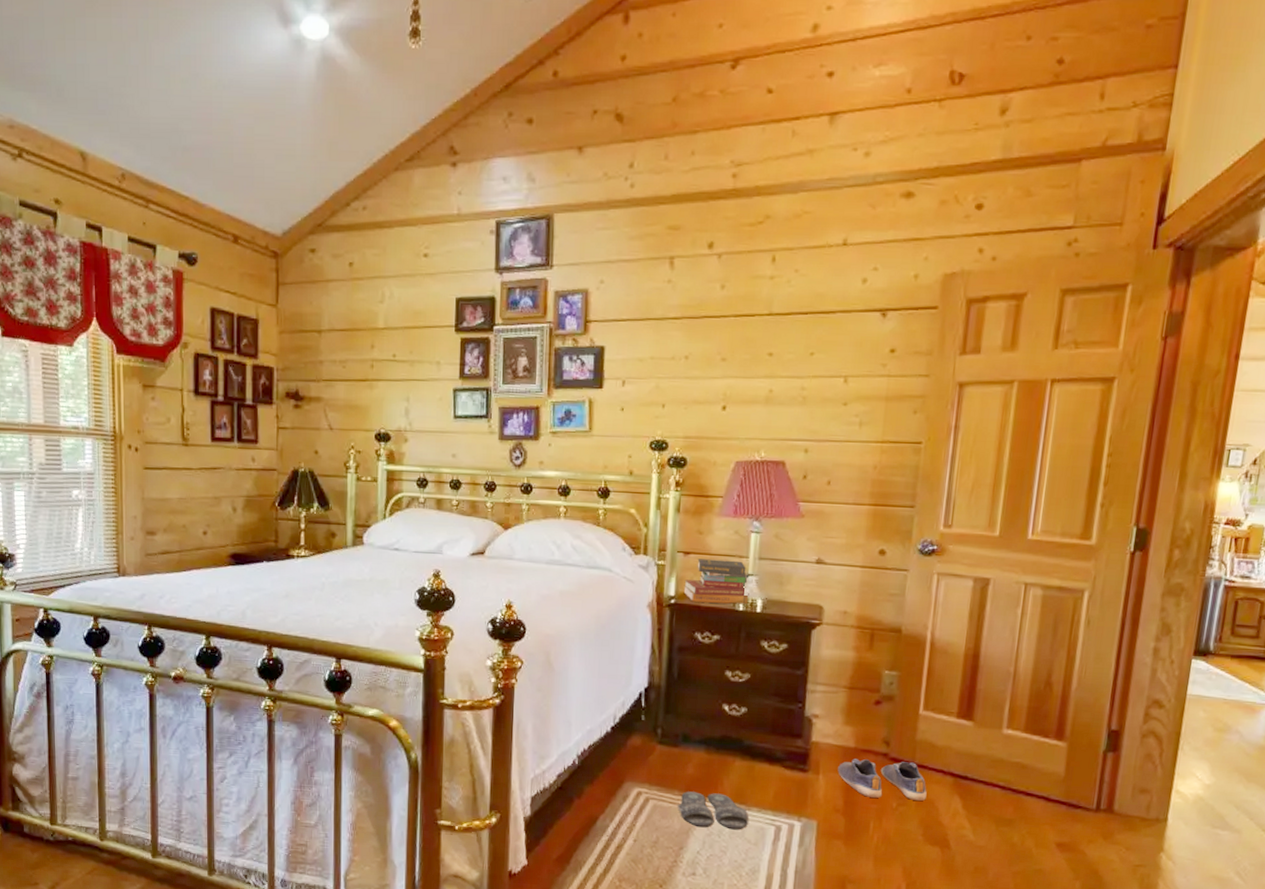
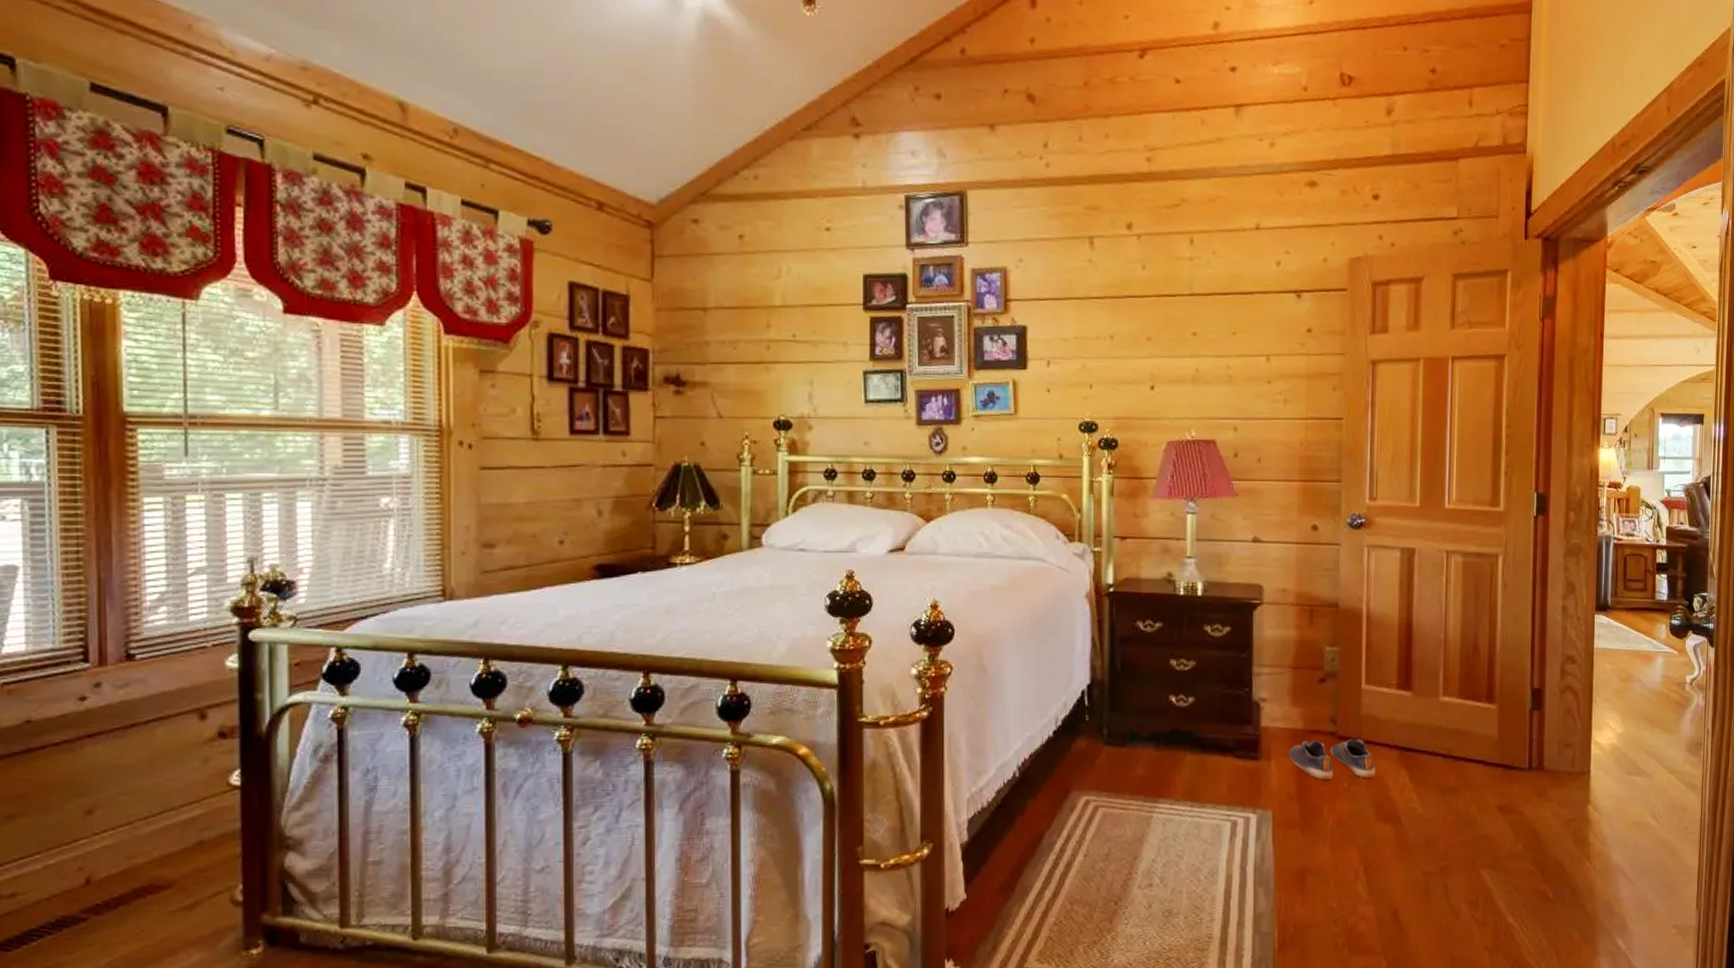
slippers: present [677,791,749,830] -> none [1128,792,1203,833]
books: present [683,559,750,605] -> none [1122,543,1189,589]

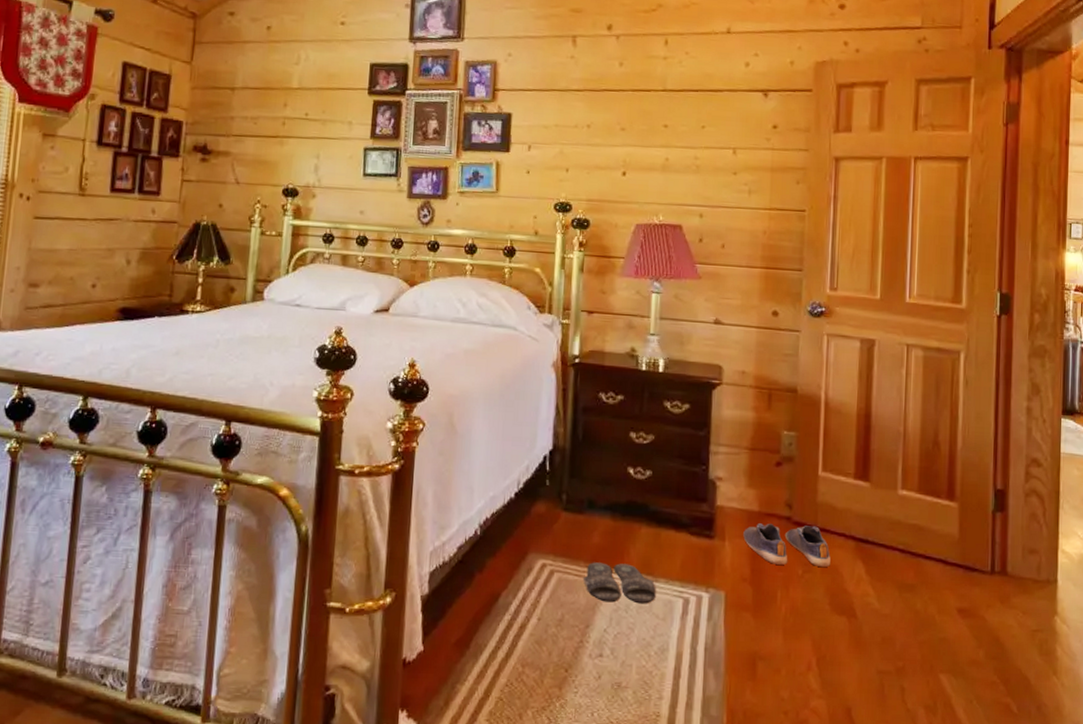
slippers: none [1128,792,1203,833] -> present [582,562,656,604]

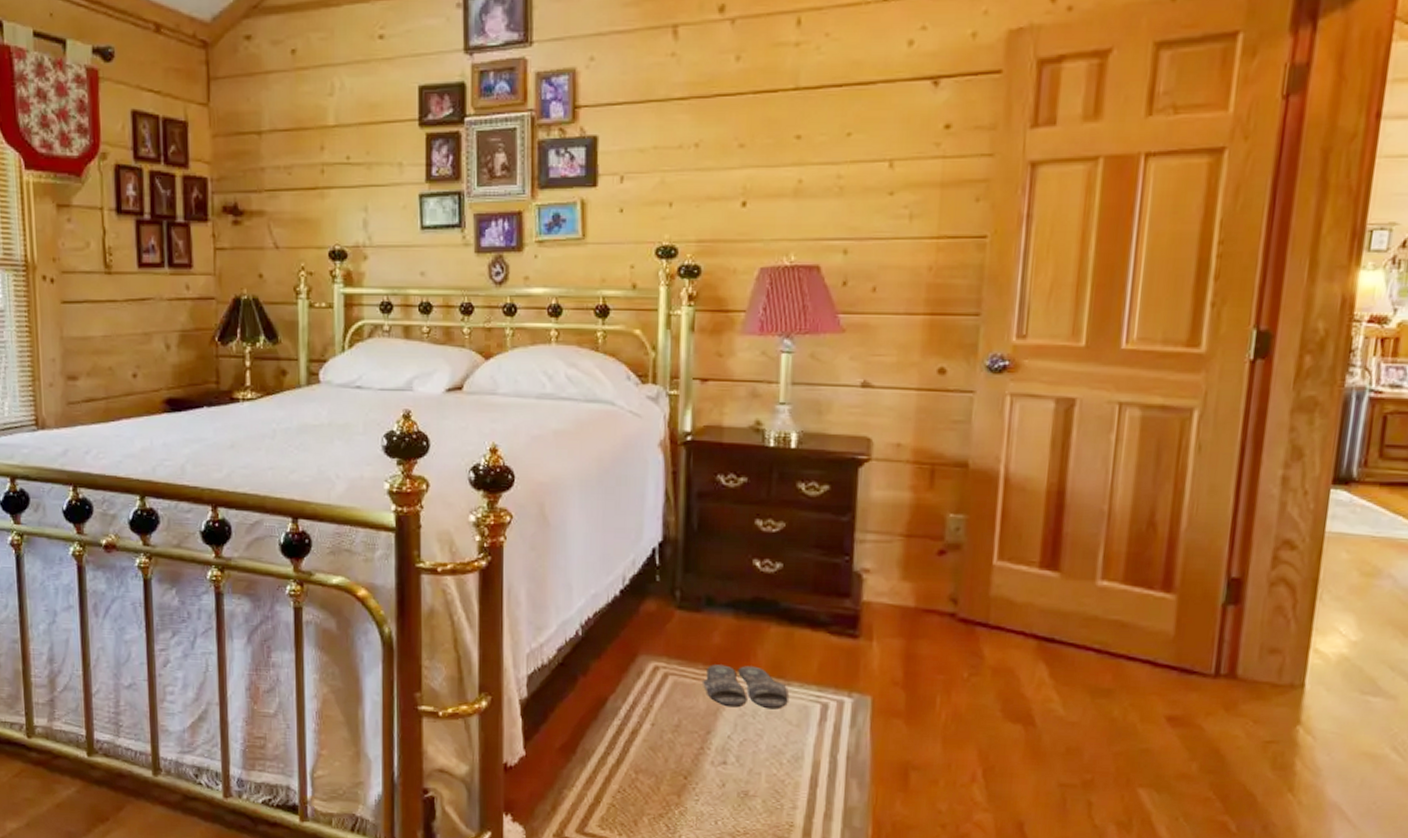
shoe: present [743,523,831,568] -> none [895,621,1005,670]

